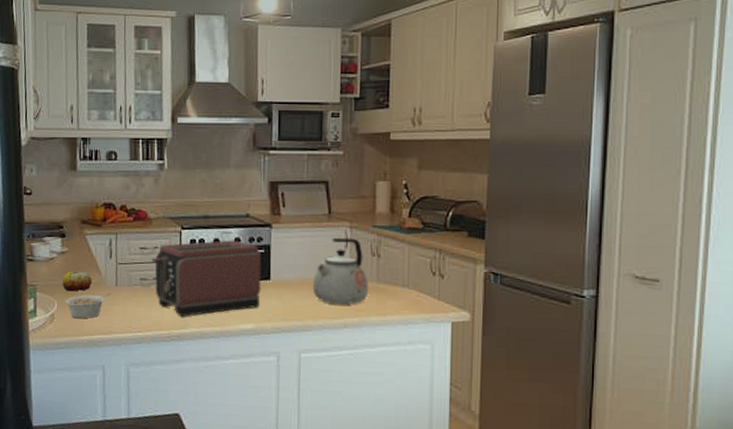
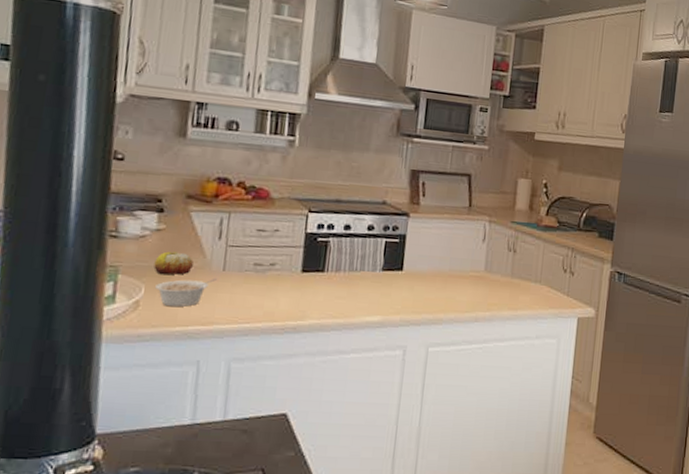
toaster: present [151,240,262,316] -> none [269,227,395,307]
kettle: present [312,237,369,305] -> none [446,230,503,299]

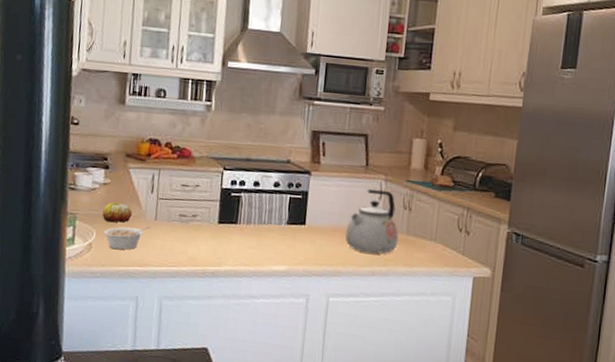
kettle: none [446,230,503,299] -> present [345,188,399,254]

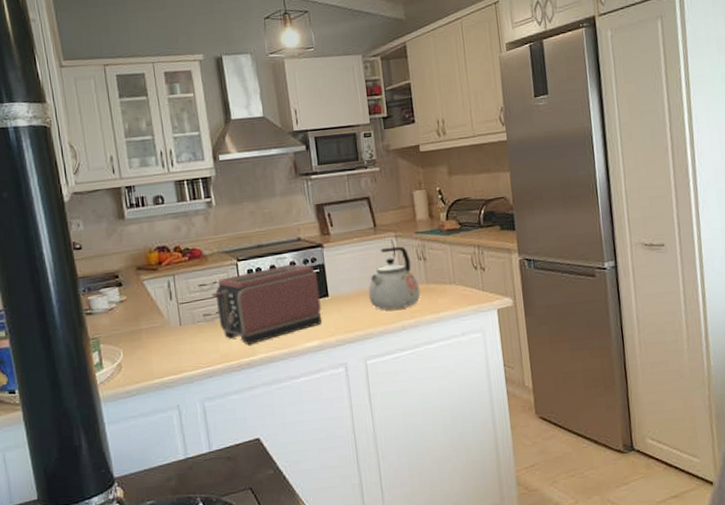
fruit: present [102,202,132,223] -> none [125,316,156,338]
legume: present [104,226,150,250] -> none [130,333,177,364]
toaster: none [192,183,299,255] -> present [211,264,322,344]

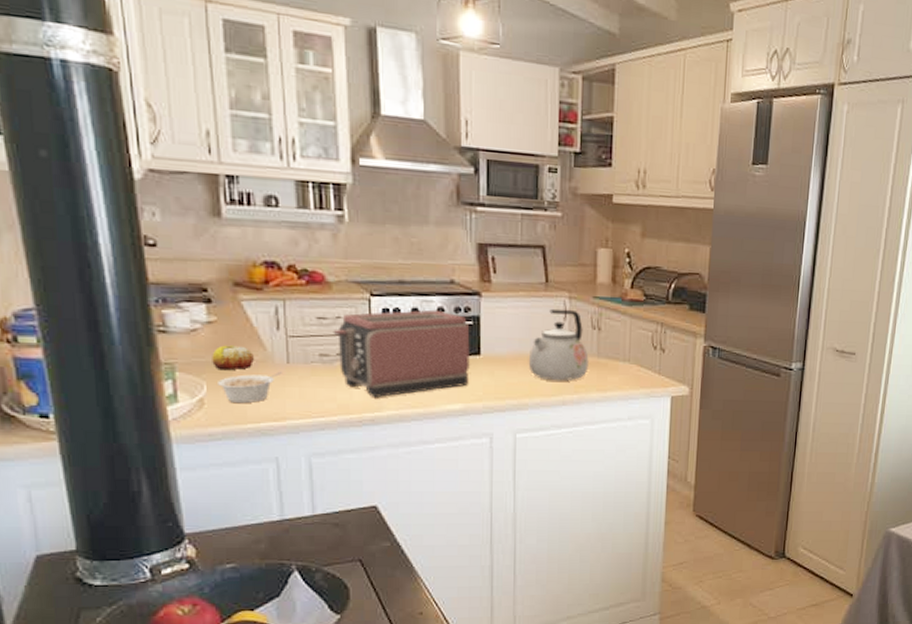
fruit: none [125,316,156,338] -> present [212,345,254,370]
legume: none [130,333,177,364] -> present [218,371,282,404]

